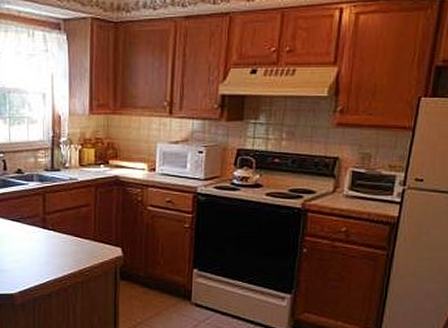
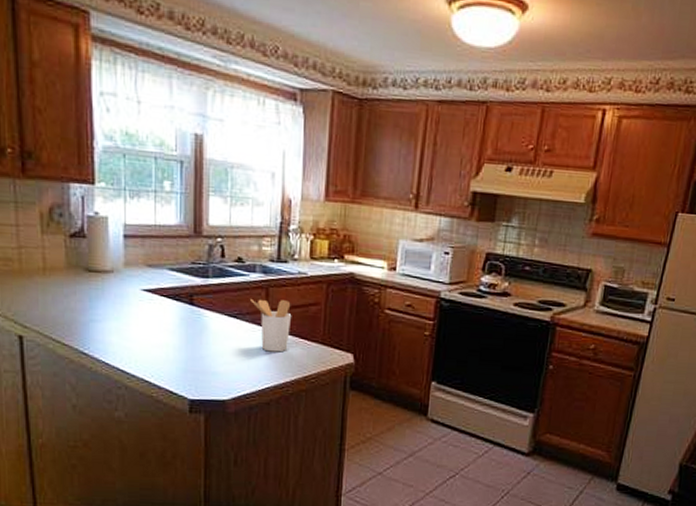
utensil holder: none [30,204,66,250] -> present [250,298,292,352]

